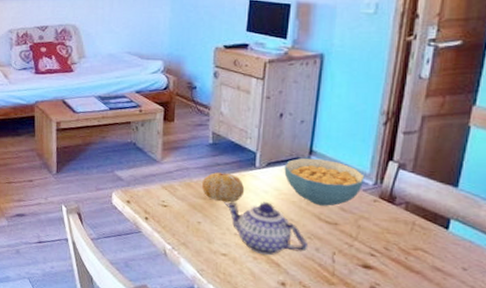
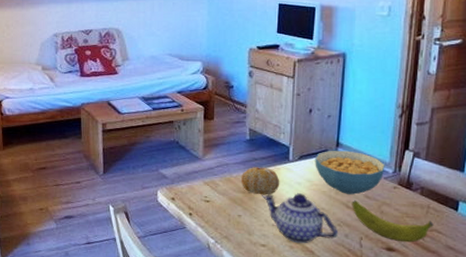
banana: none [324,213,419,261] -> present [352,200,434,243]

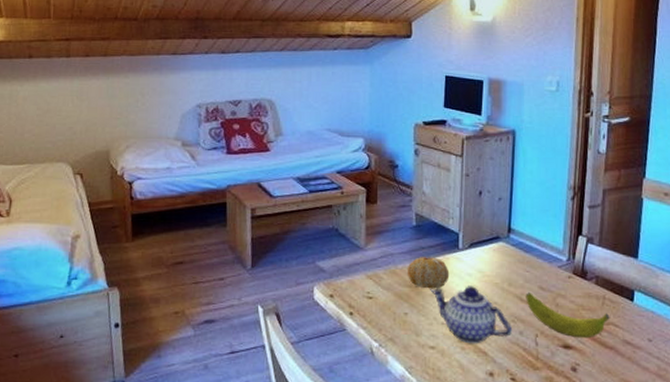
cereal bowl: present [315,150,385,195] -> none [486,236,559,286]

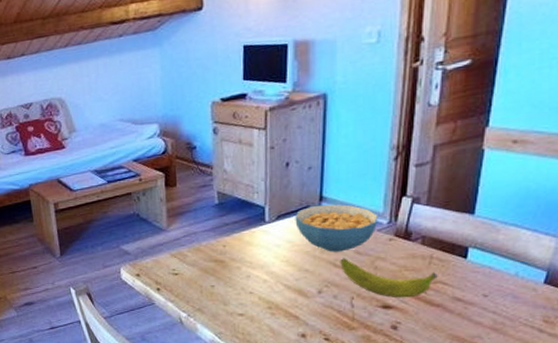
fruit: present [408,257,450,289] -> none [212,232,256,262]
teapot: present [430,286,513,344] -> none [236,256,326,310]
cereal bowl: none [486,236,559,286] -> present [295,204,378,252]

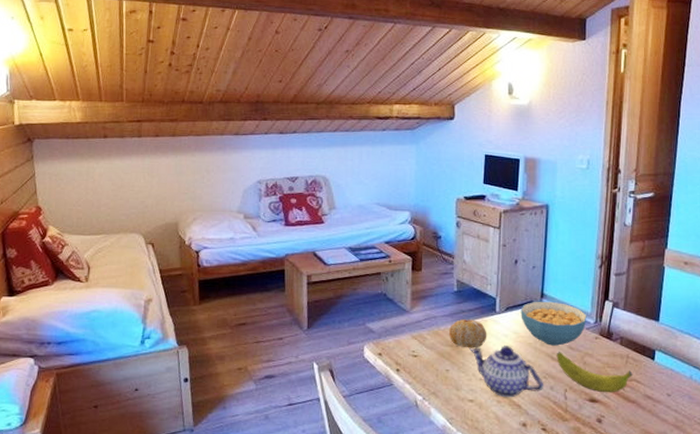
fruit: none [212,232,256,262] -> present [449,319,487,348]
teapot: none [236,256,326,310] -> present [469,346,544,398]

